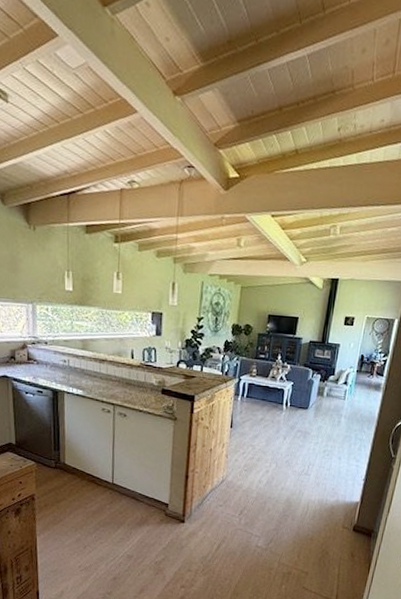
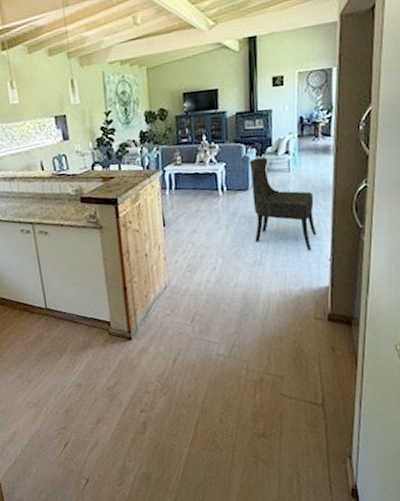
dining chair: none [306,383,361,470] -> present [249,157,317,251]

